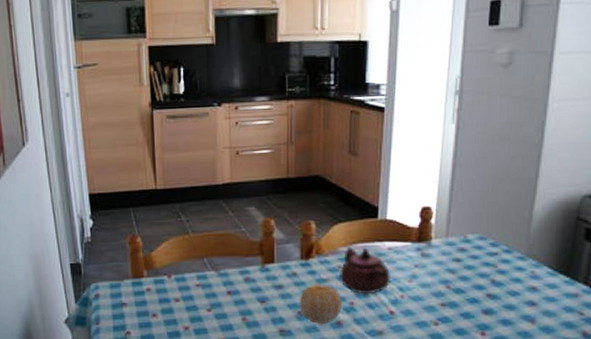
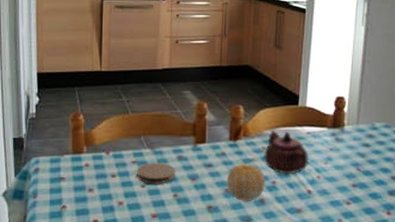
coaster: none [200,284,243,308] -> present [136,161,176,184]

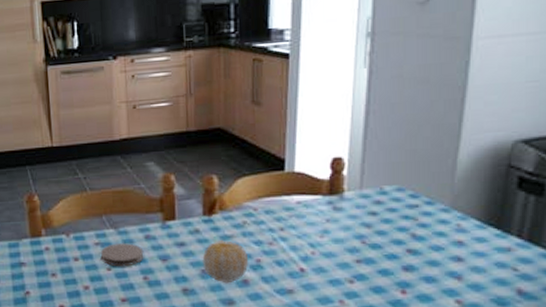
teapot: present [264,130,309,175] -> none [245,201,301,252]

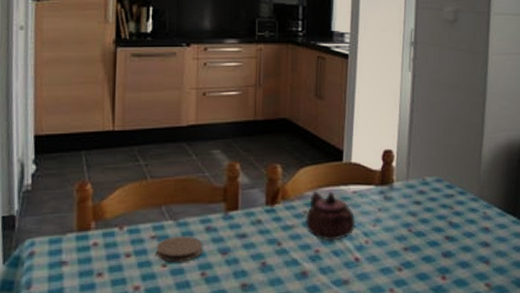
fruit: present [202,240,249,284] -> none [263,231,308,277]
teapot: none [245,201,301,252] -> present [305,190,356,241]

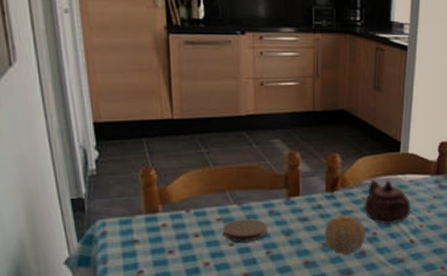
fruit: none [263,231,308,277] -> present [324,215,366,255]

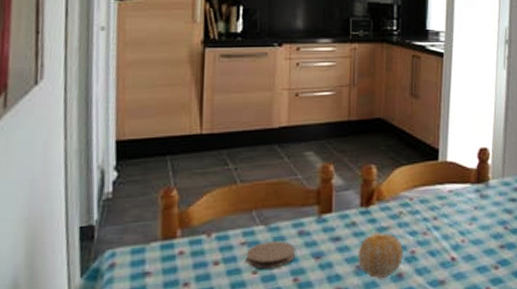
teapot: present [364,179,412,225] -> none [401,190,452,242]

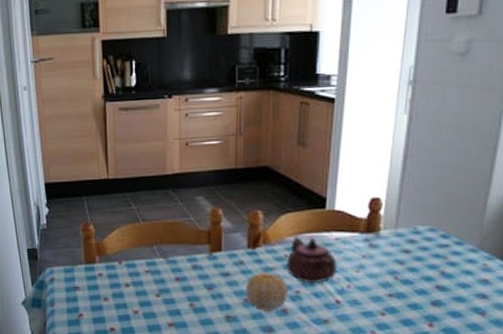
coaster: present [245,240,296,269] -> none [150,271,191,294]
teapot: none [401,190,452,242] -> present [286,236,338,284]

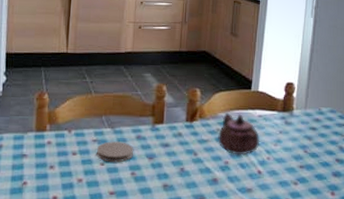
coaster: none [150,271,191,294] -> present [96,140,134,163]
fruit: present [245,272,289,312] -> none [182,144,219,181]

